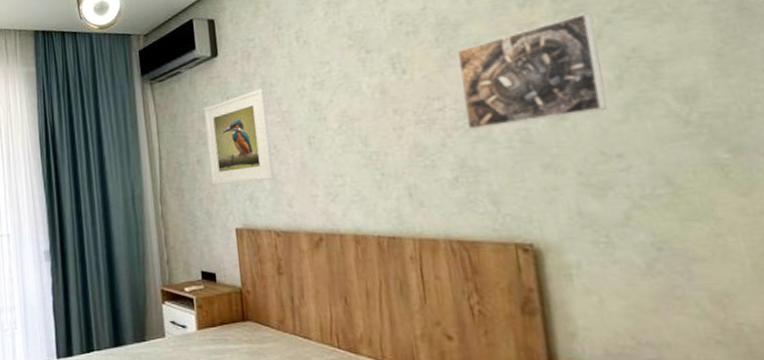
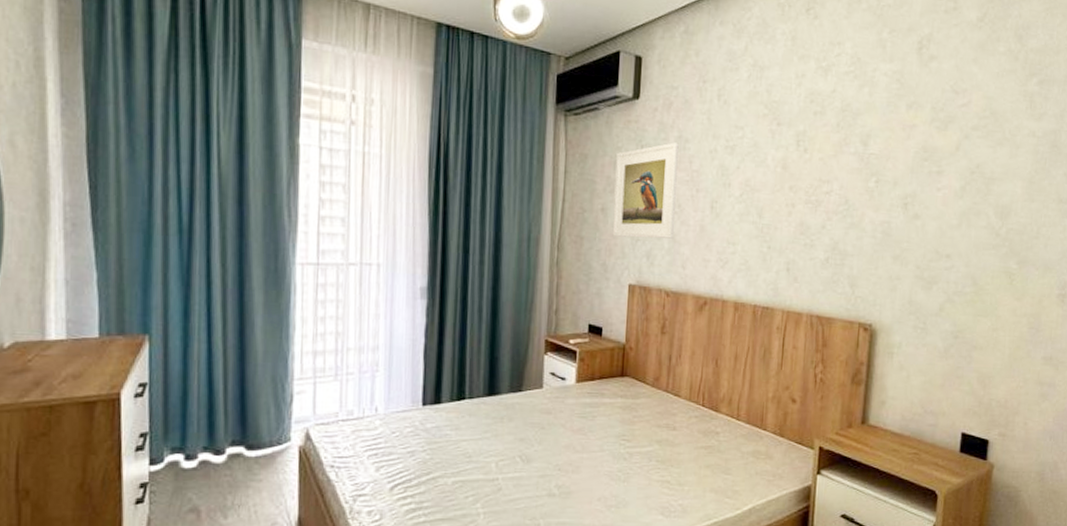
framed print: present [456,13,607,130] -> none [846,125,957,217]

